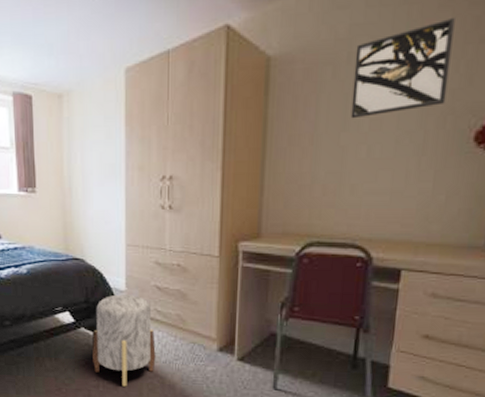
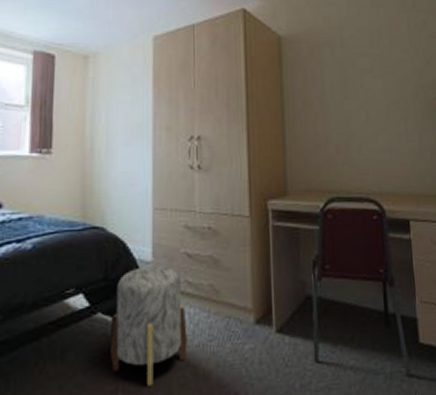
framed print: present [350,16,455,119] -> none [345,18,415,89]

